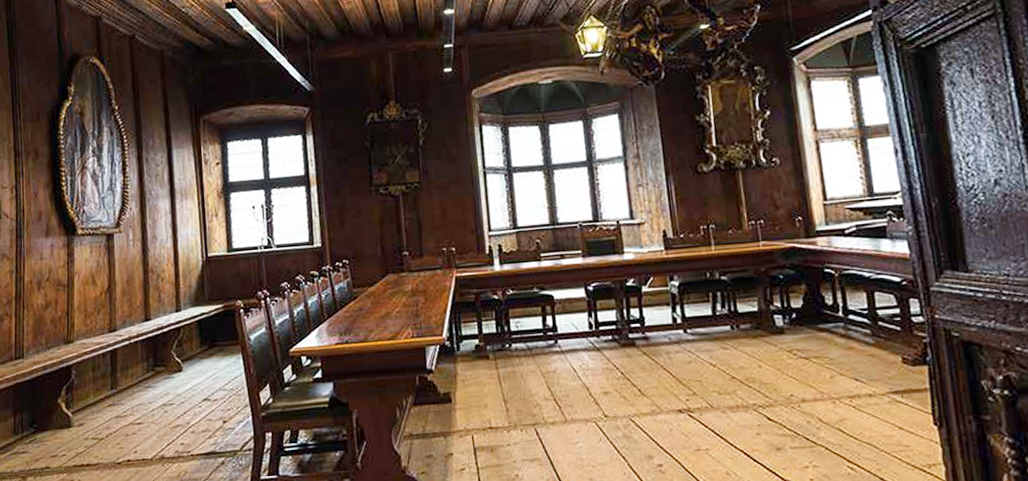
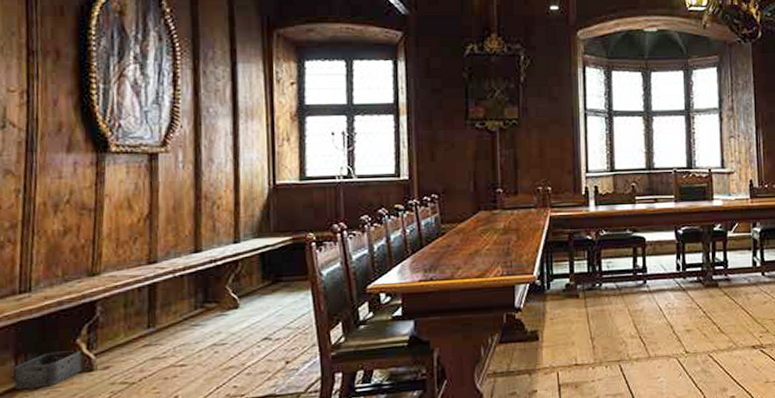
storage bin: none [13,409,63,443] -> present [14,350,82,390]

